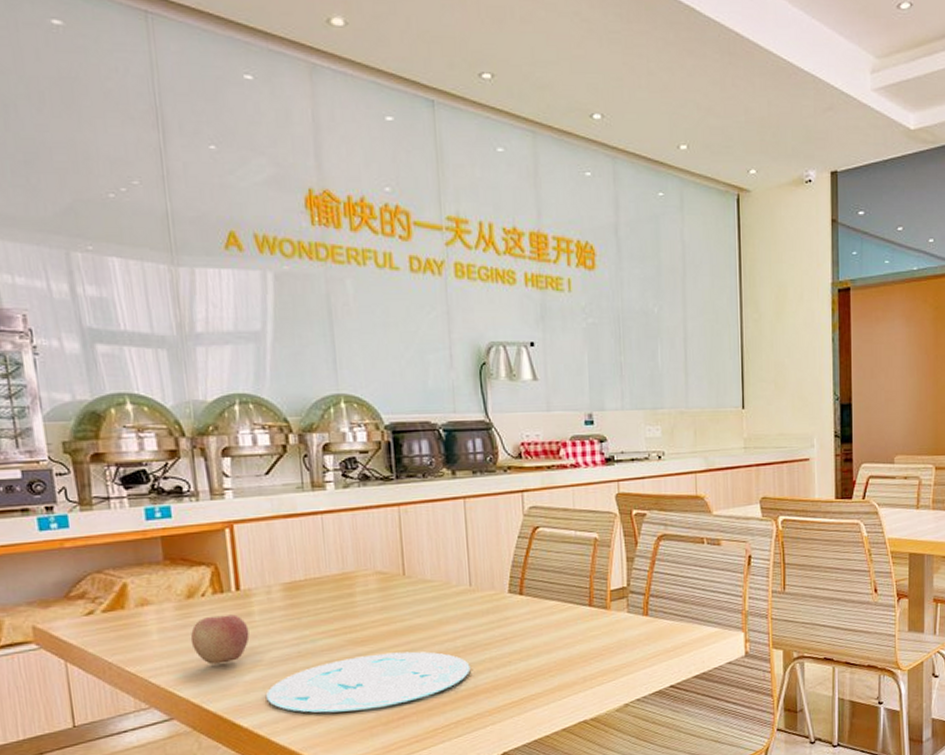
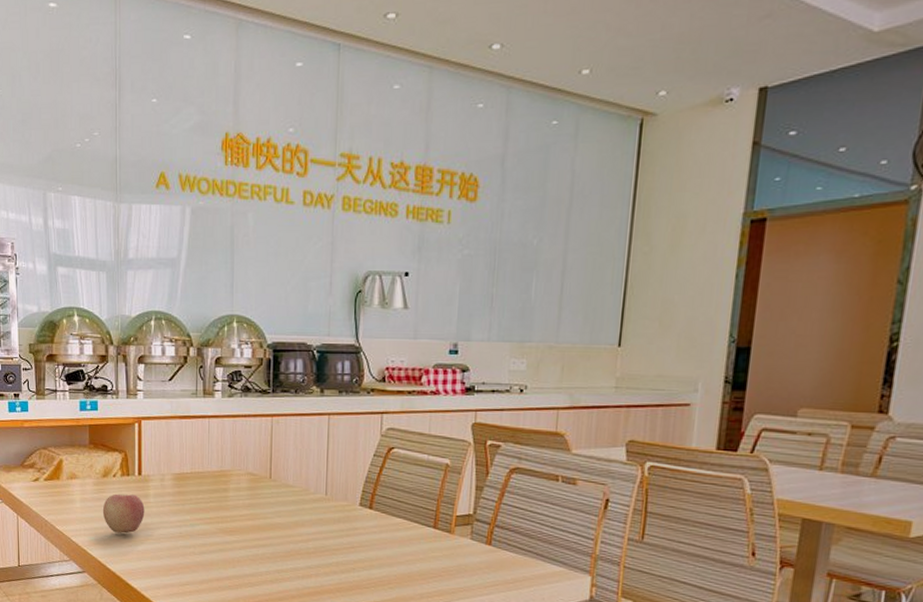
plate: present [266,651,471,713] -> none [153,544,319,591]

